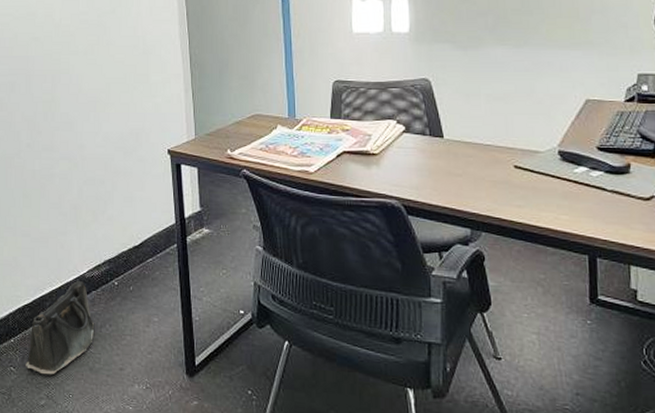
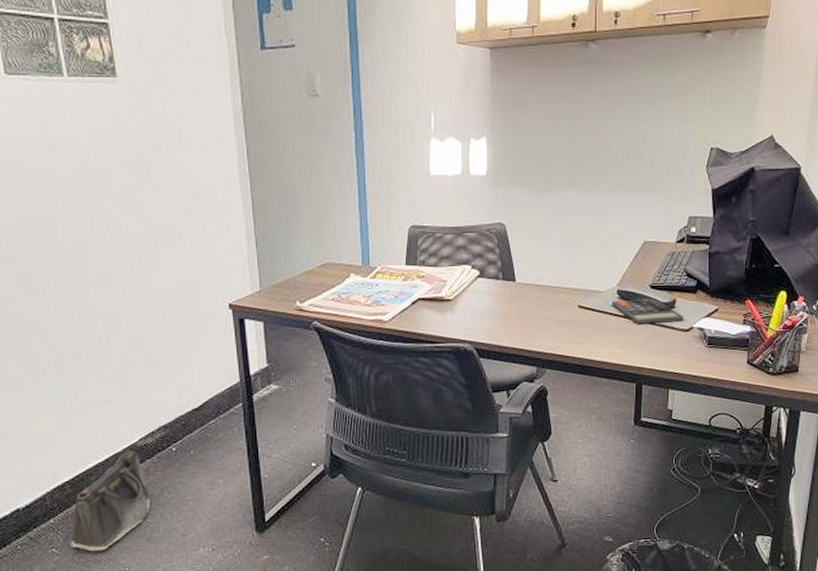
calculator: none [552,160,643,190] -> present [611,297,684,324]

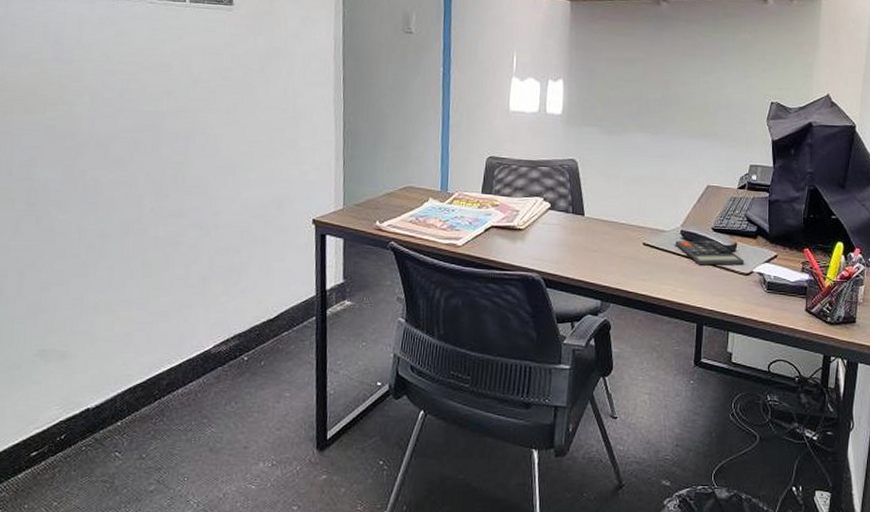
saddlebag: present [70,449,151,552] -> none [134,356,218,459]

